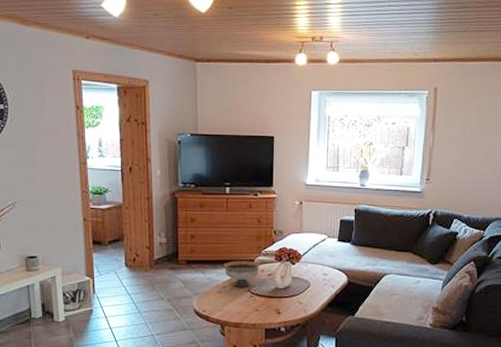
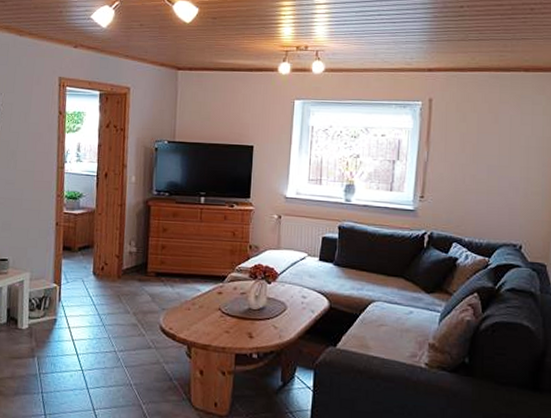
bowl: present [224,261,260,287] -> none [194,275,233,305]

